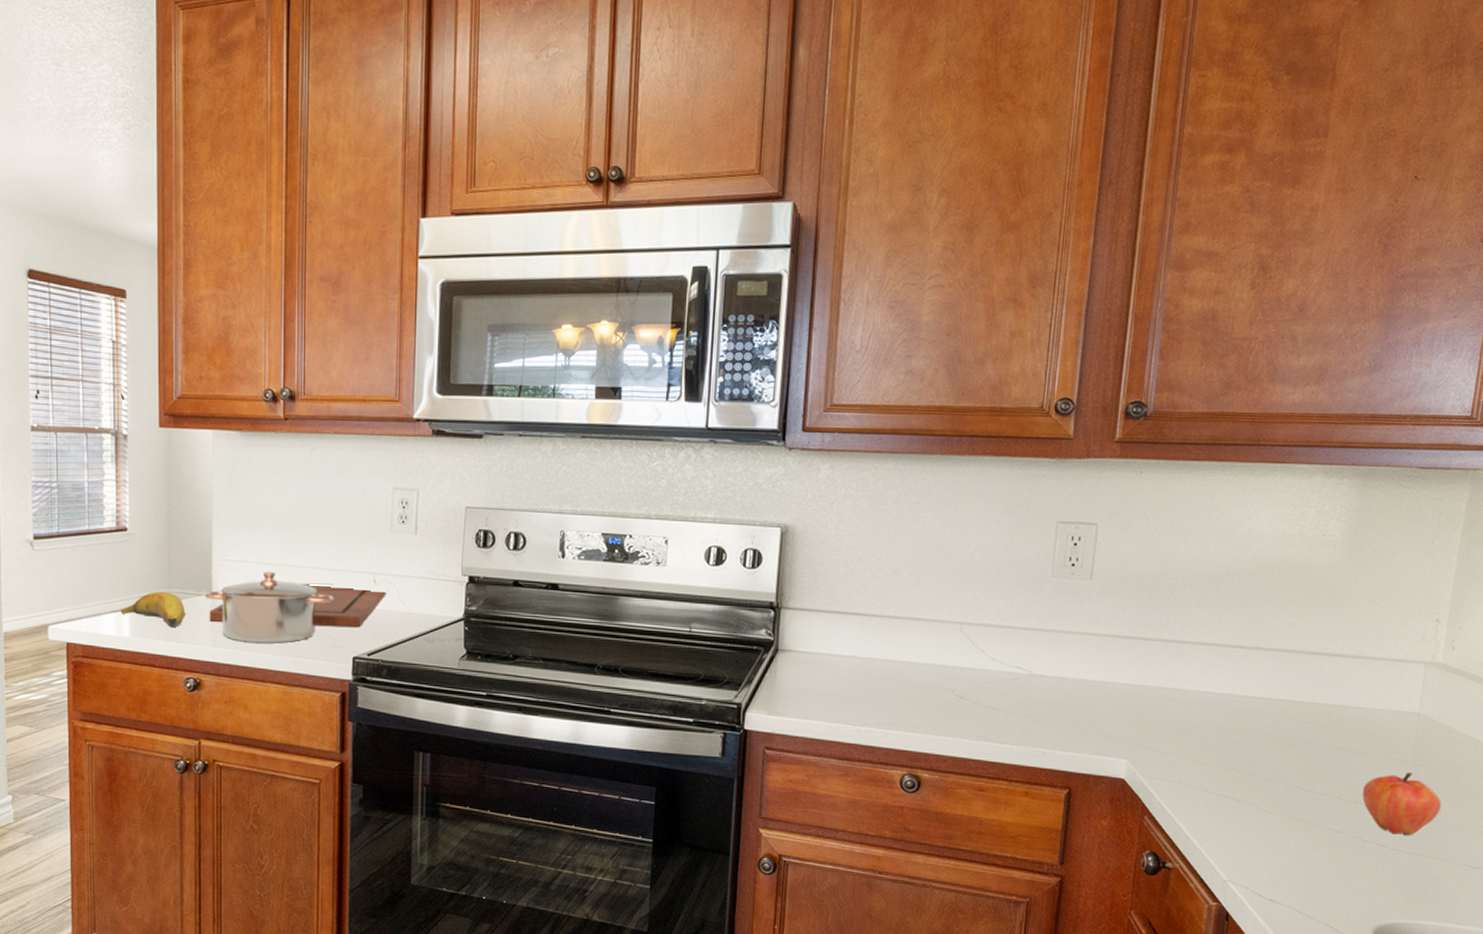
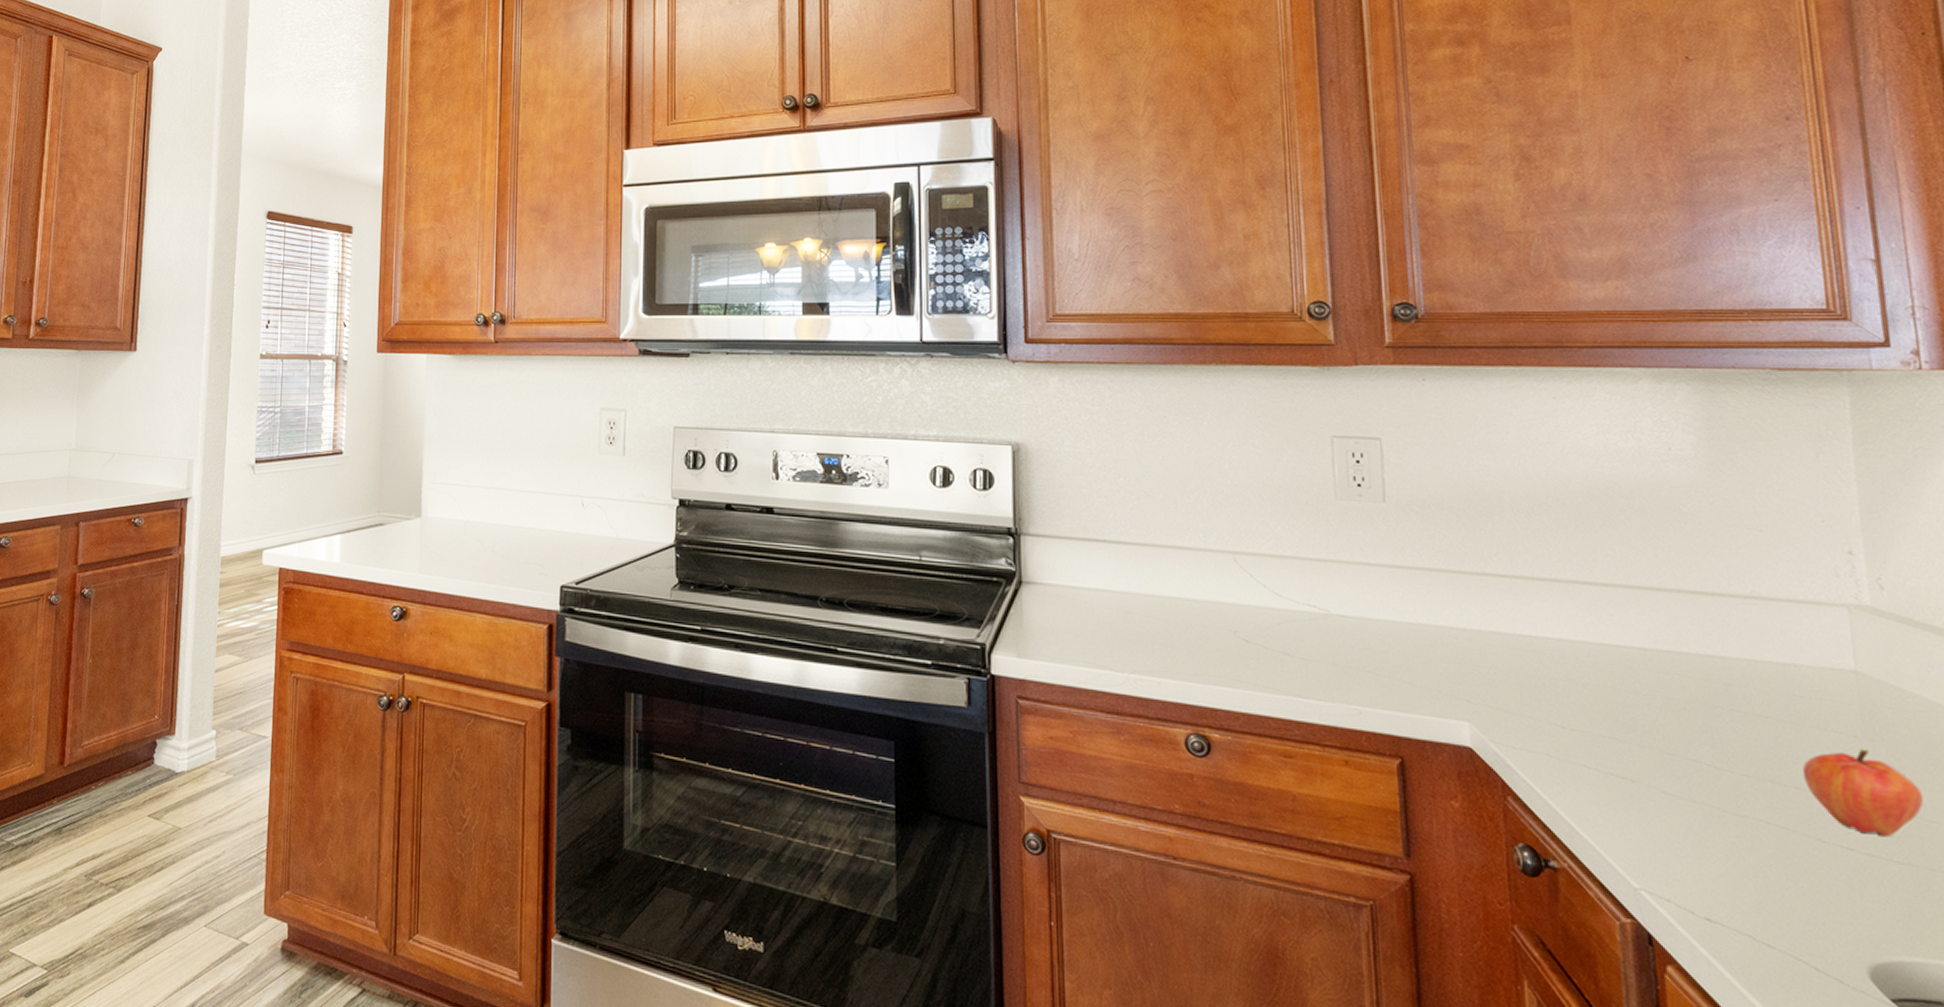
fruit: present [121,591,186,628] -> none [333,515,395,553]
cooking pot: present [204,571,333,643] -> none [413,494,541,570]
cutting board: present [209,583,386,627] -> none [417,506,595,553]

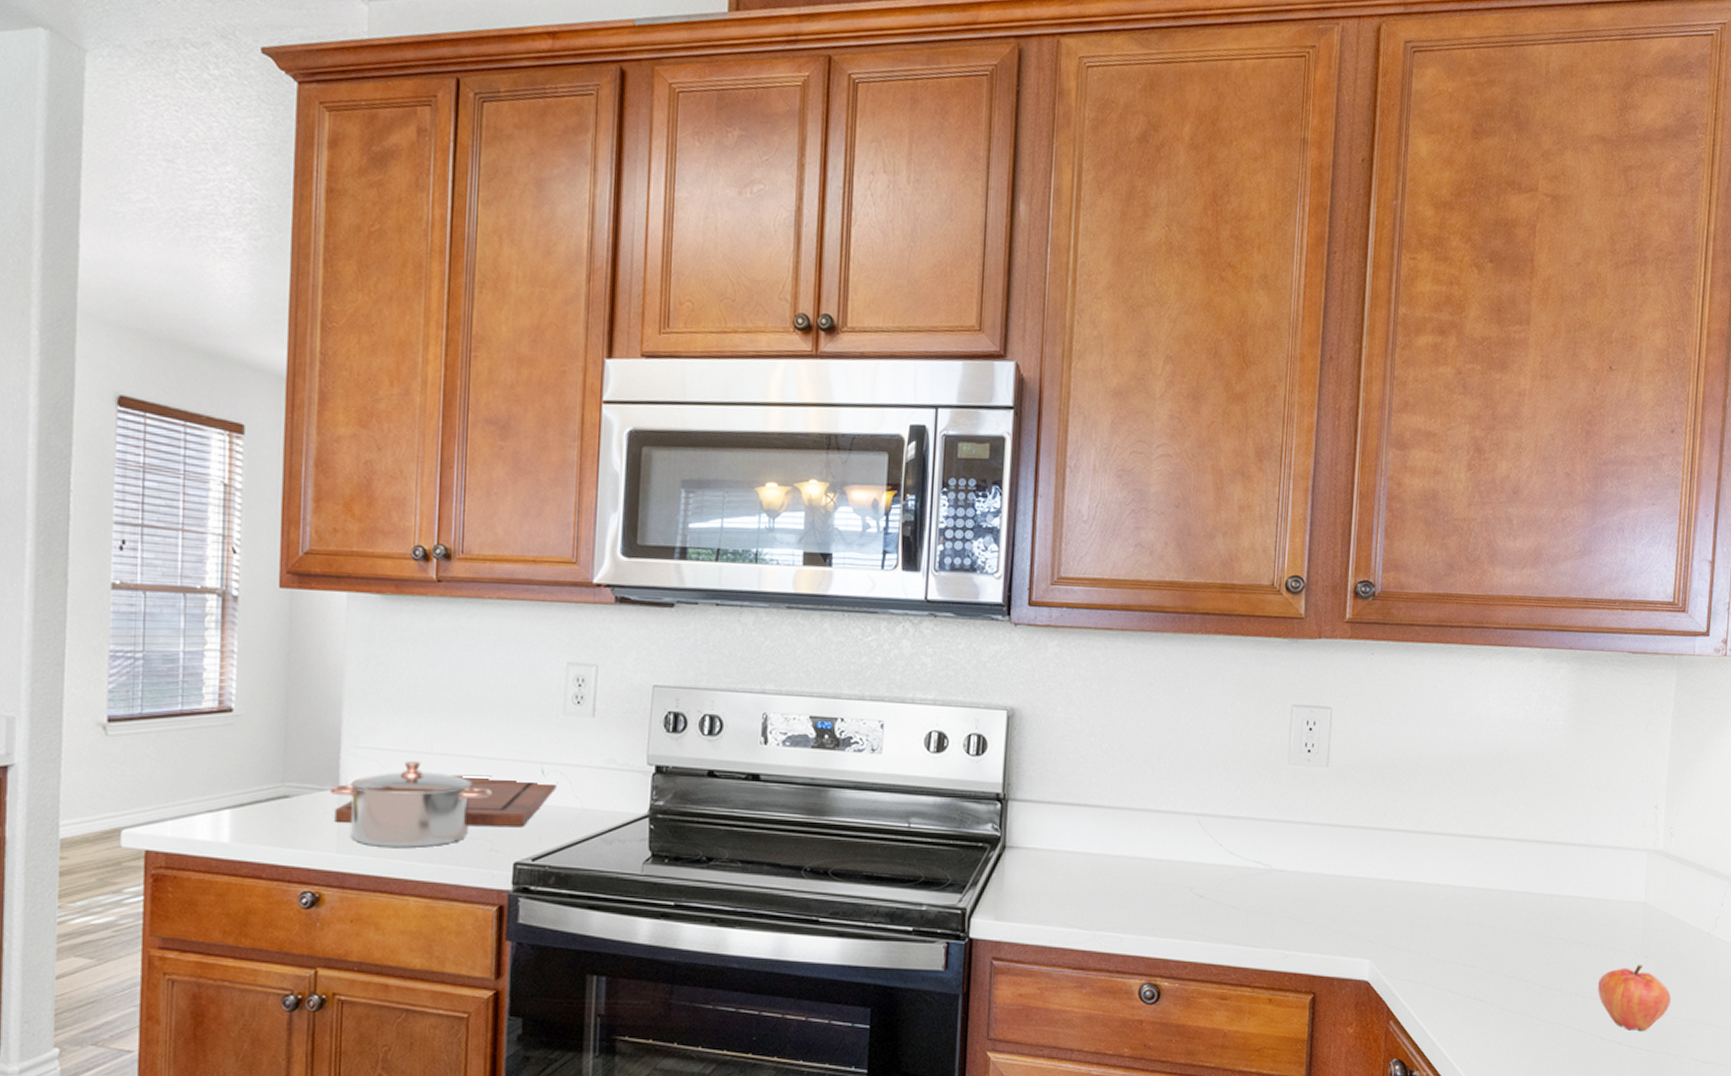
cooking pot: none [413,494,541,570] -> present [329,760,492,848]
cutting board: none [417,506,595,553] -> present [334,774,557,826]

